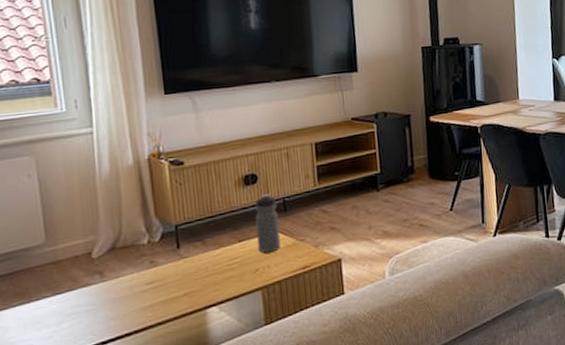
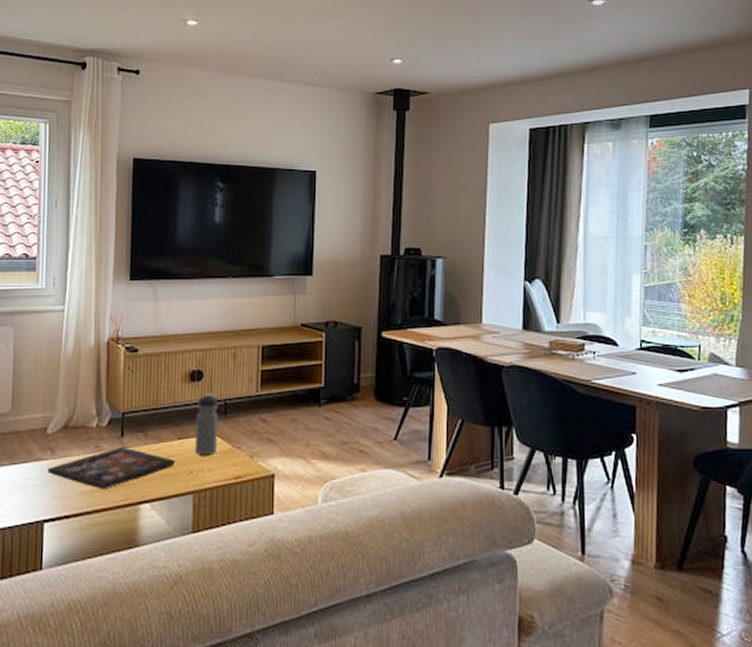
decorative tray: none [98,257,240,302] -> present [47,447,176,490]

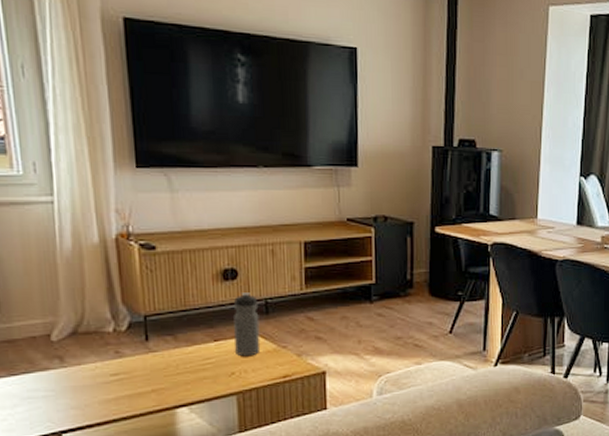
decorative tray: present [47,447,176,490] -> none [57,351,214,396]

